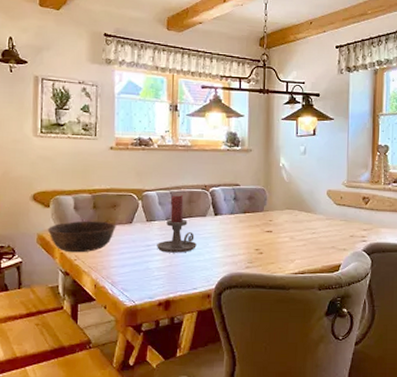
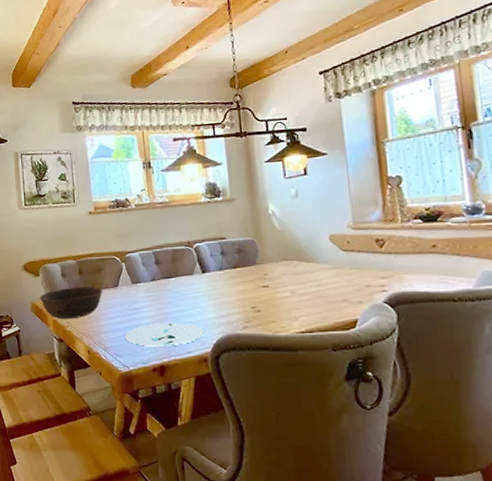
plate: none [133,260,210,283] -> present [124,323,204,347]
candle holder: present [157,195,197,253] -> none [145,254,186,315]

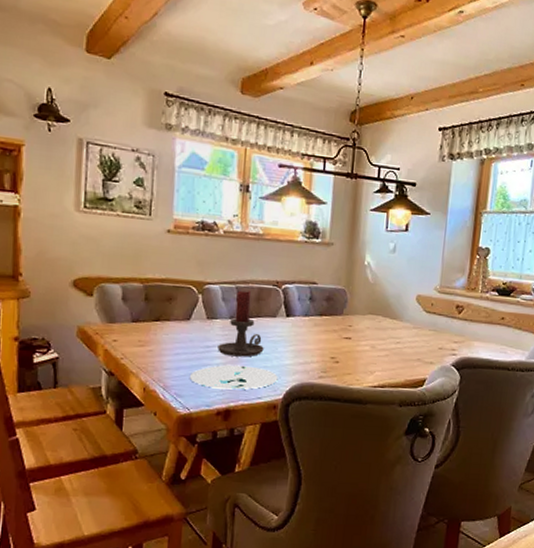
bowl: present [39,286,103,320] -> none [89,314,171,351]
candle holder: none [145,254,186,315] -> present [217,290,264,357]

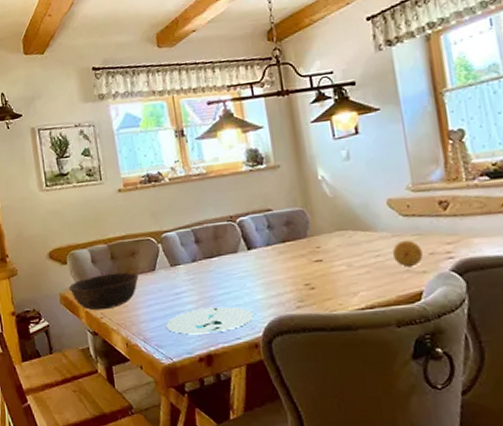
bowl: none [89,314,171,351] -> present [68,272,139,311]
candle holder: present [217,290,264,357] -> none [186,231,232,300]
fruit: none [410,333,434,358] -> present [392,240,423,268]

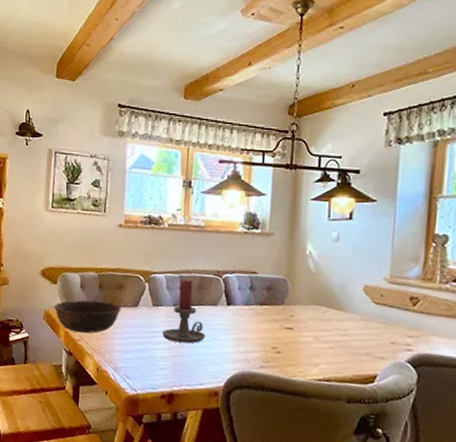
plate: present [165,306,254,335] -> none [136,349,219,375]
candle holder: none [186,231,232,300] -> present [162,279,206,344]
fruit: present [392,240,423,268] -> none [357,325,385,352]

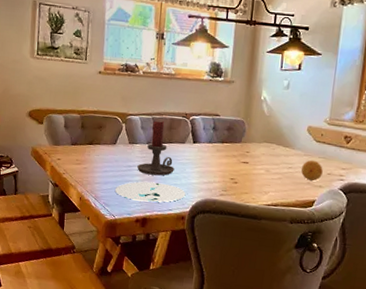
bowl: present [53,300,121,334] -> none [40,138,101,168]
plate: none [136,349,219,375] -> present [115,181,186,203]
fruit: none [357,325,385,352] -> present [301,160,323,182]

